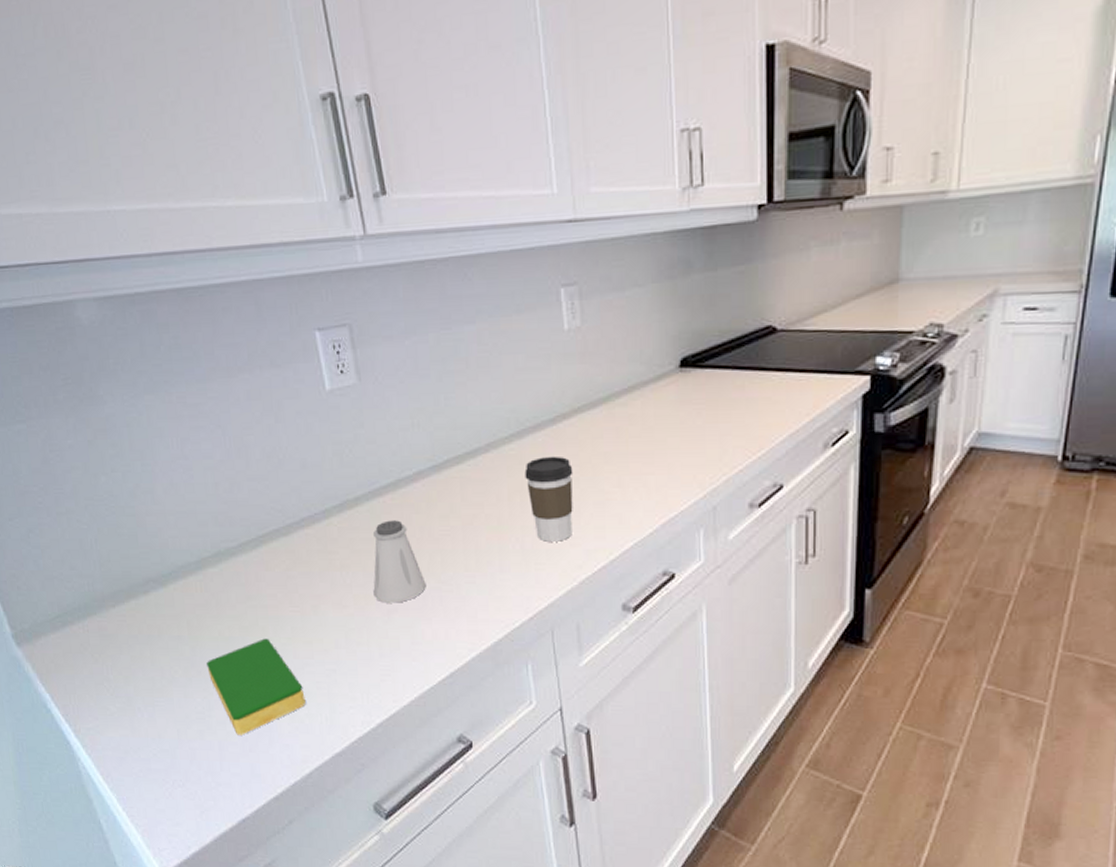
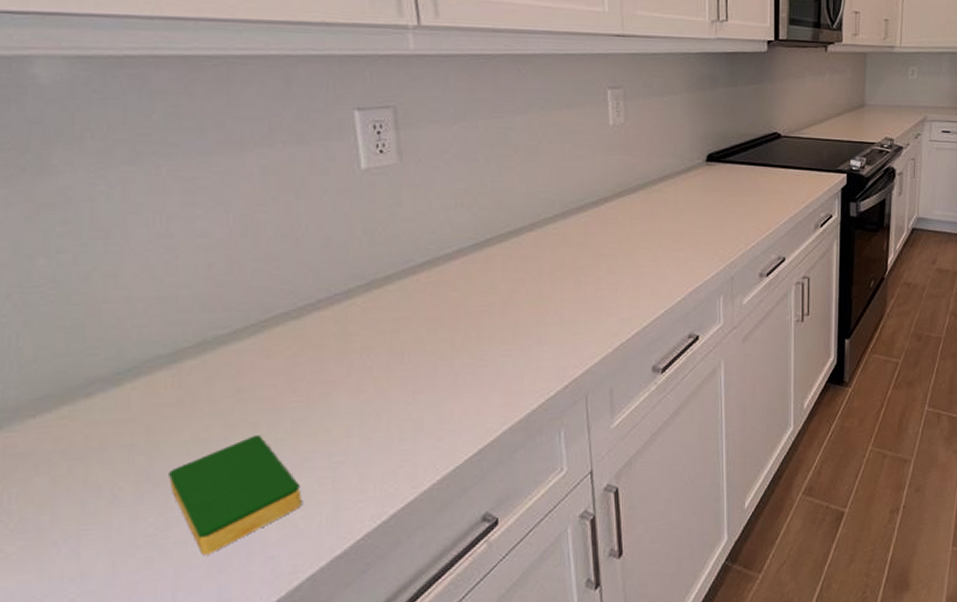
saltshaker: present [372,520,426,603] -> none [398,298,459,384]
coffee cup: present [524,456,573,542] -> none [567,234,612,313]

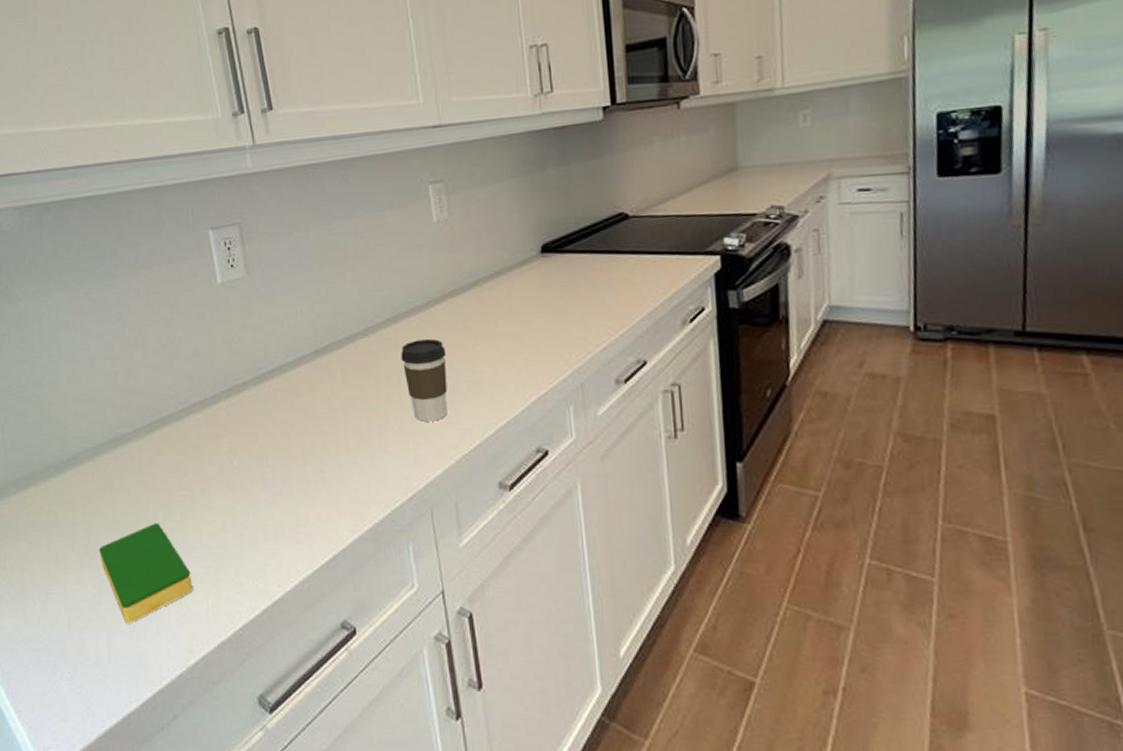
coffee cup: none [567,234,612,313] -> present [401,338,448,421]

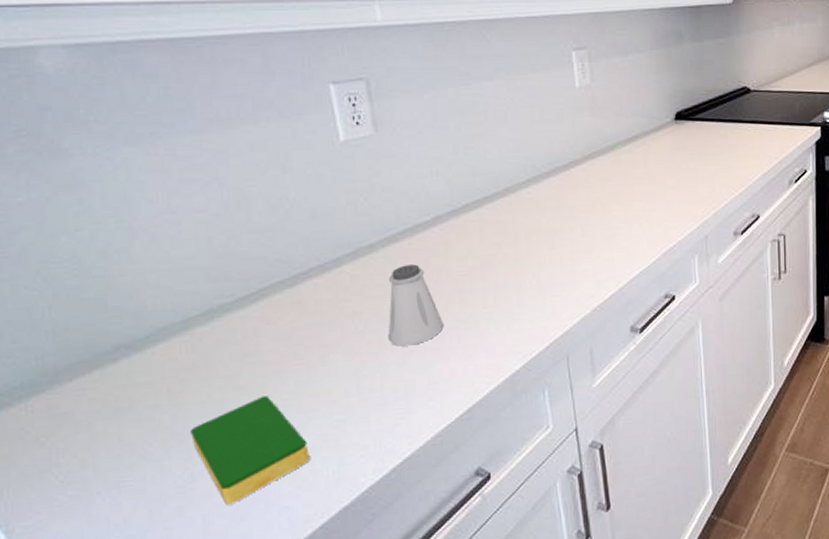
saltshaker: none [259,404,310,485] -> present [388,264,444,347]
coffee cup: present [401,338,448,421] -> none [540,197,585,275]

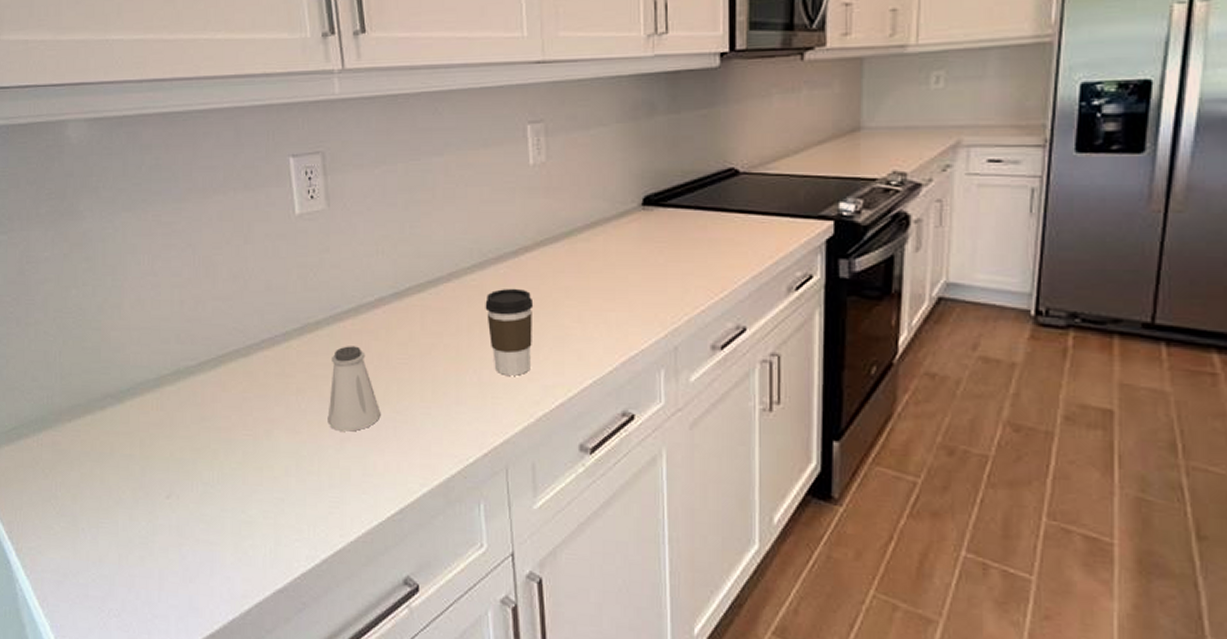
dish sponge: present [189,395,310,505] -> none [154,461,251,564]
coffee cup: none [540,197,585,275] -> present [485,288,534,376]

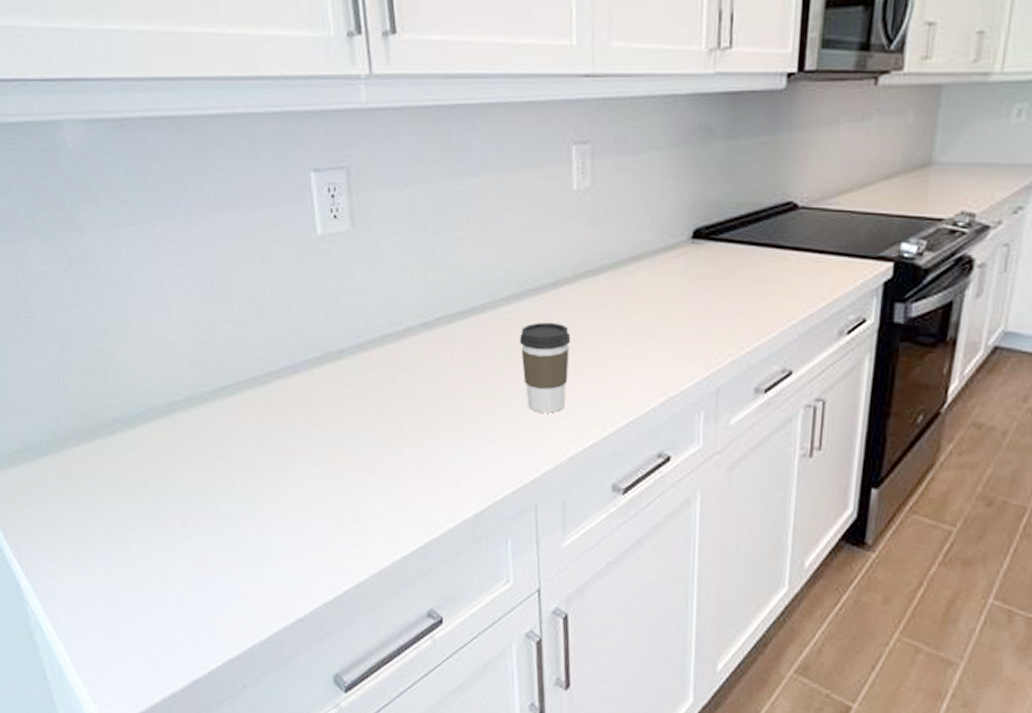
saltshaker: present [327,346,381,432] -> none [350,377,407,465]

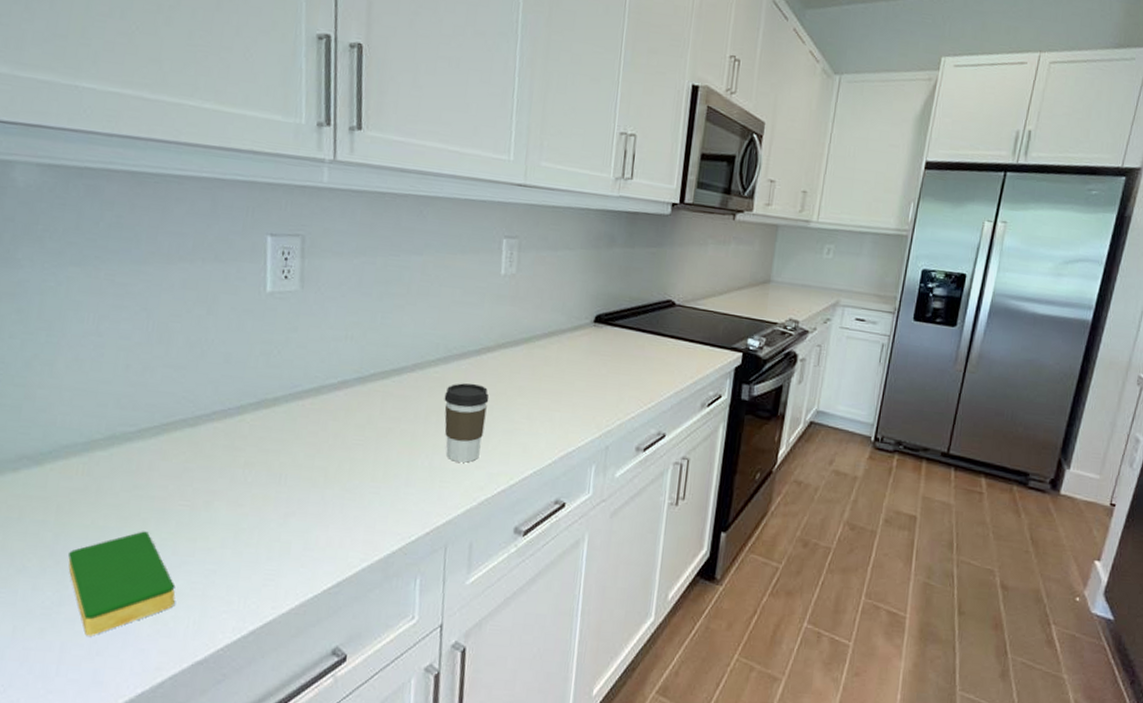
dish sponge: none [169,491,270,592] -> present [67,531,176,637]

